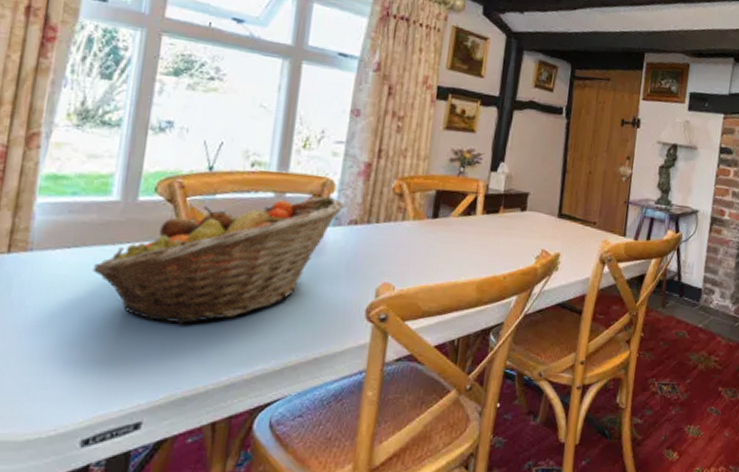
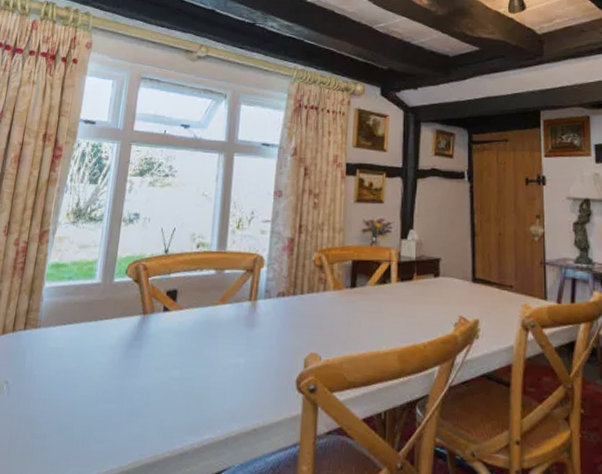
fruit basket: present [92,196,344,324] -> none [80,271,272,393]

